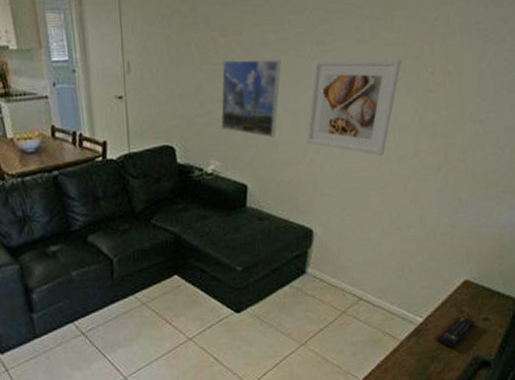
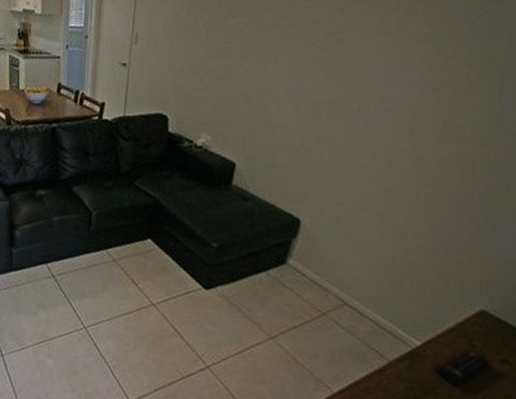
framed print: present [221,59,281,137] -> none [217,40,290,120]
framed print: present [306,59,401,156] -> none [306,47,430,155]

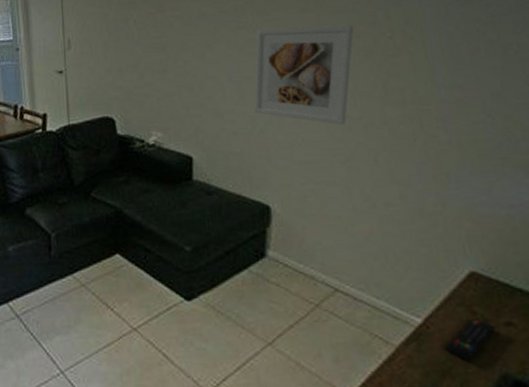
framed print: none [306,47,430,155] -> present [254,25,354,125]

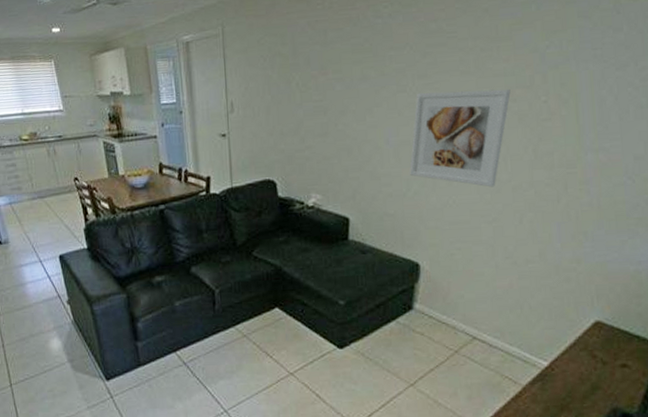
remote control: present [446,319,496,361] -> none [566,362,612,398]

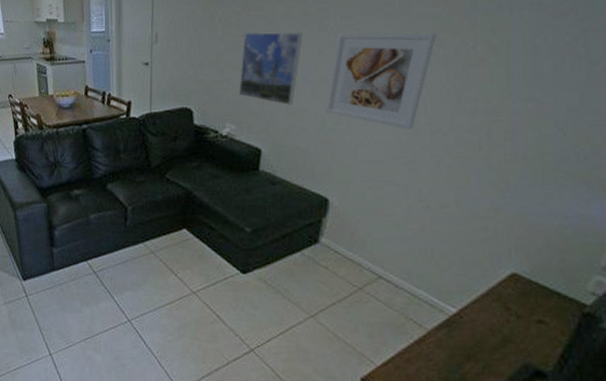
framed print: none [322,94,382,170] -> present [238,31,303,105]

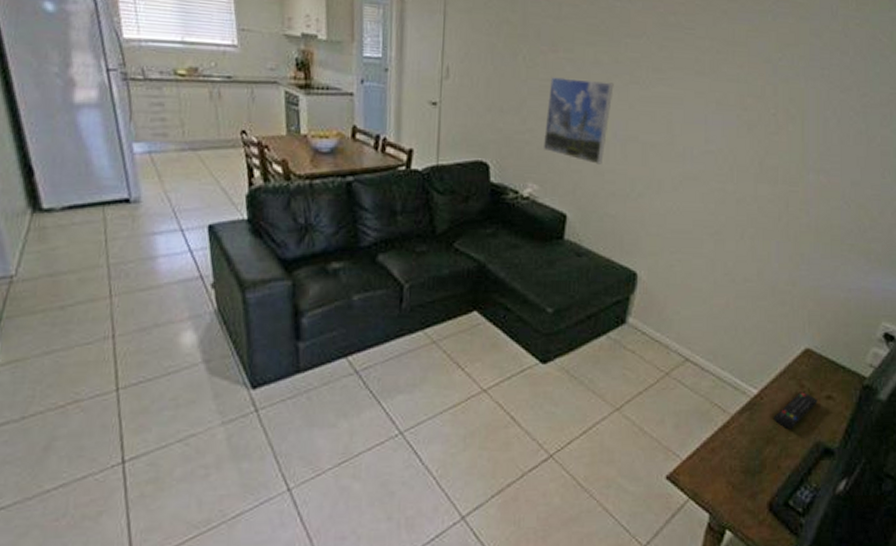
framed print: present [326,32,436,130] -> none [635,87,742,197]
remote control: none [475,314,527,349] -> present [774,392,818,430]

